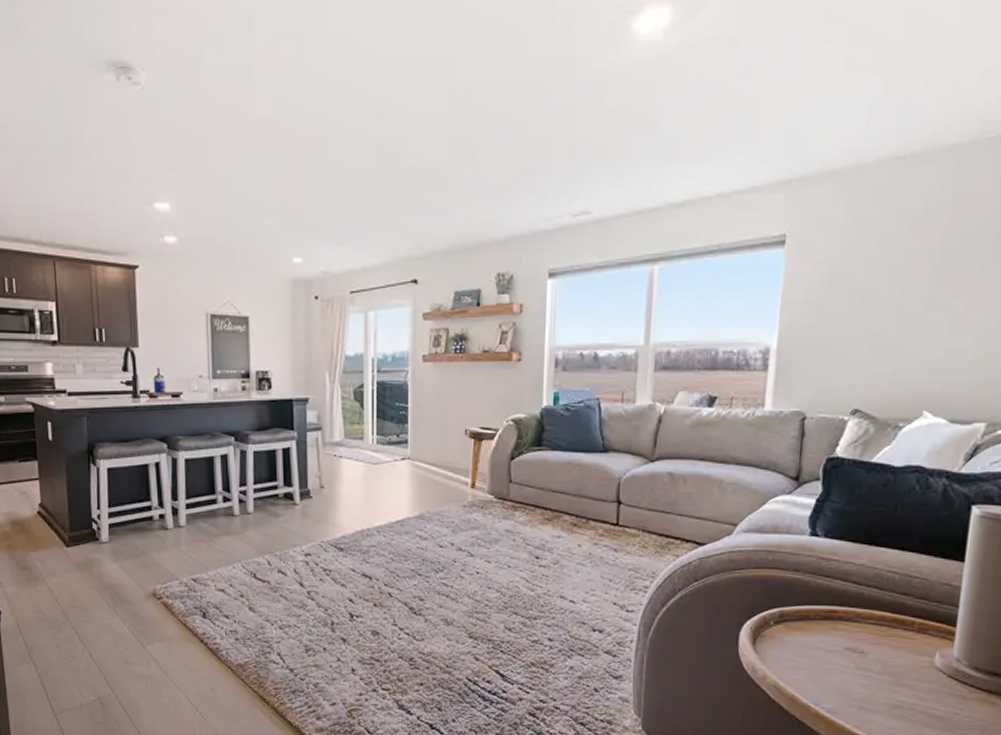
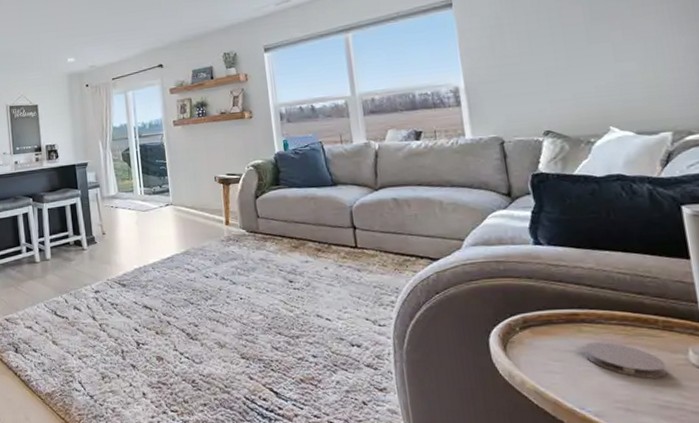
coaster: none [834,640,910,679] -> present [584,342,667,378]

